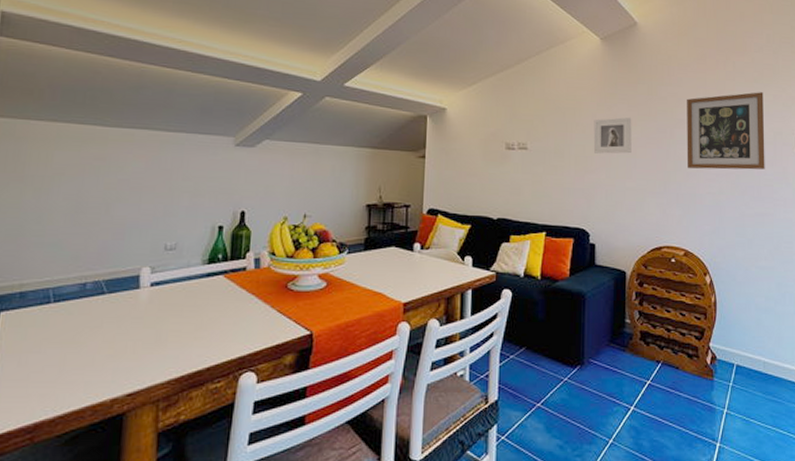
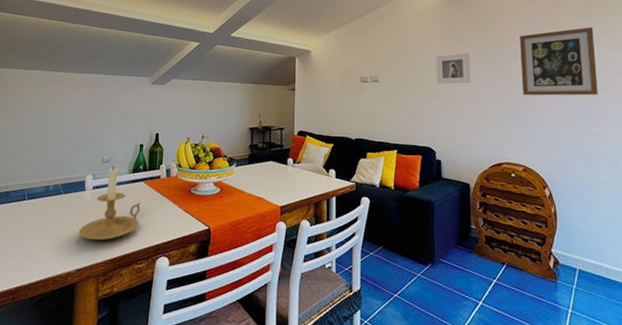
candle holder: none [129,255,219,355] -> present [78,166,141,241]

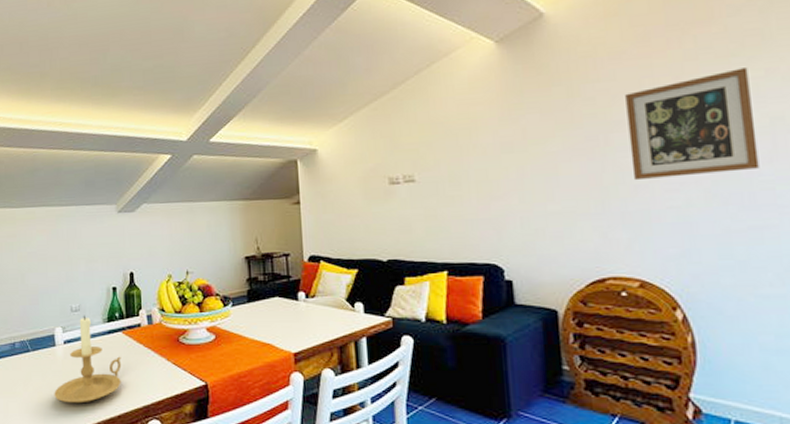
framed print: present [436,53,471,84] -> none [496,129,551,176]

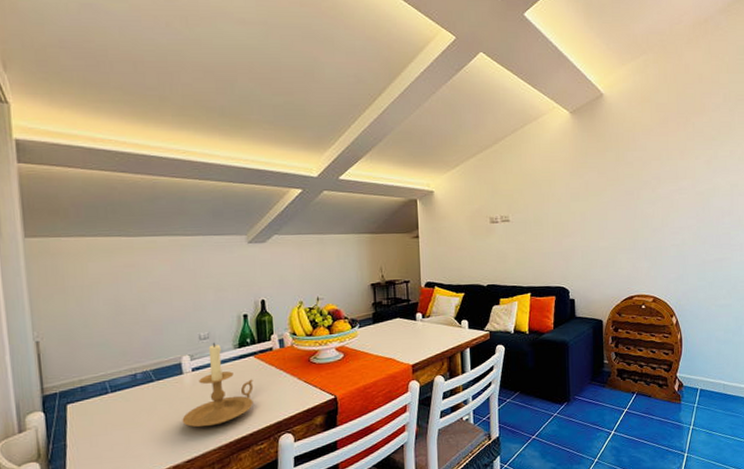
wall art: present [625,68,760,181] -> none [651,149,723,226]

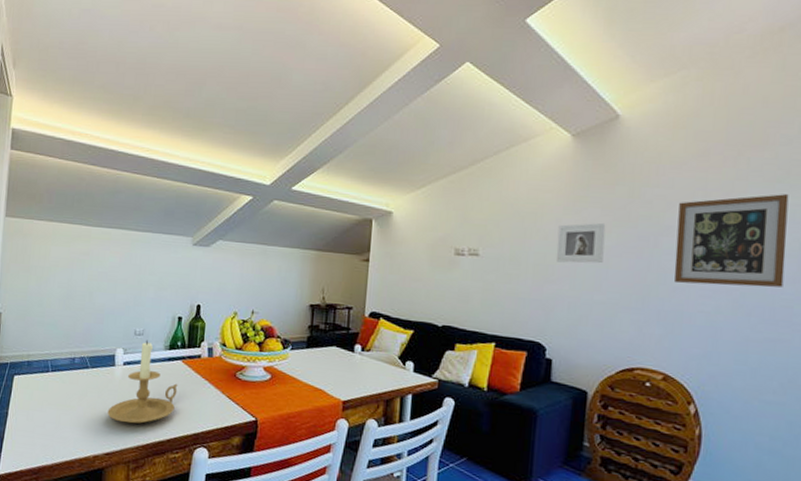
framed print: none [568,184,603,219] -> present [556,223,606,264]
wall art: none [651,149,723,226] -> present [674,194,789,288]

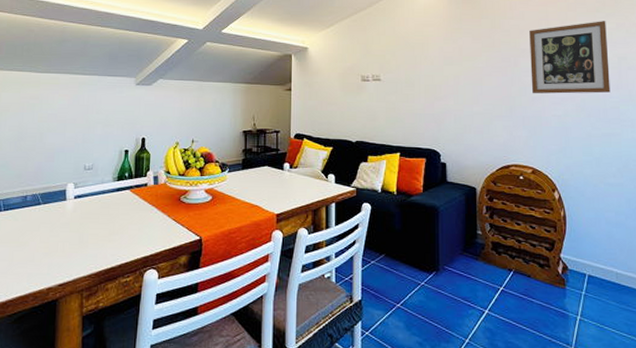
candle holder: present [107,340,178,424] -> none [60,173,127,254]
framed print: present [556,223,606,264] -> none [441,49,478,83]

